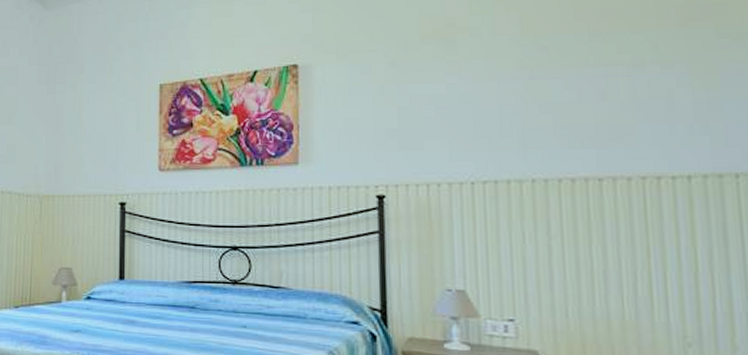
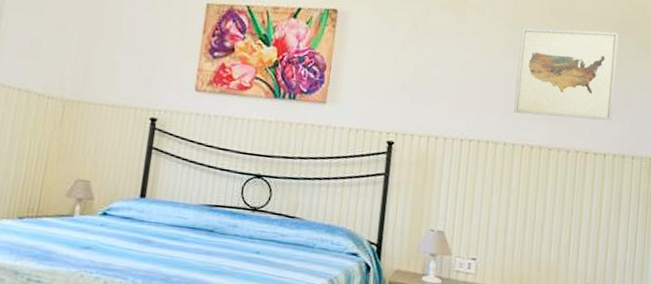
wall art: none [535,21,693,142] -> present [514,28,619,121]

